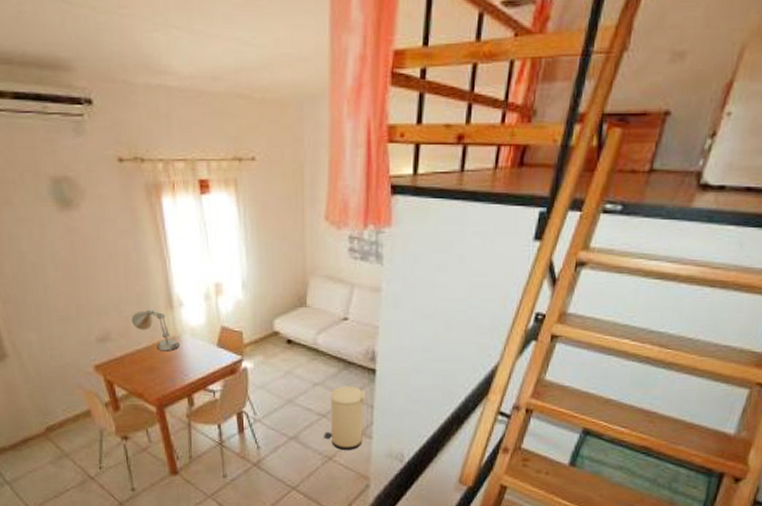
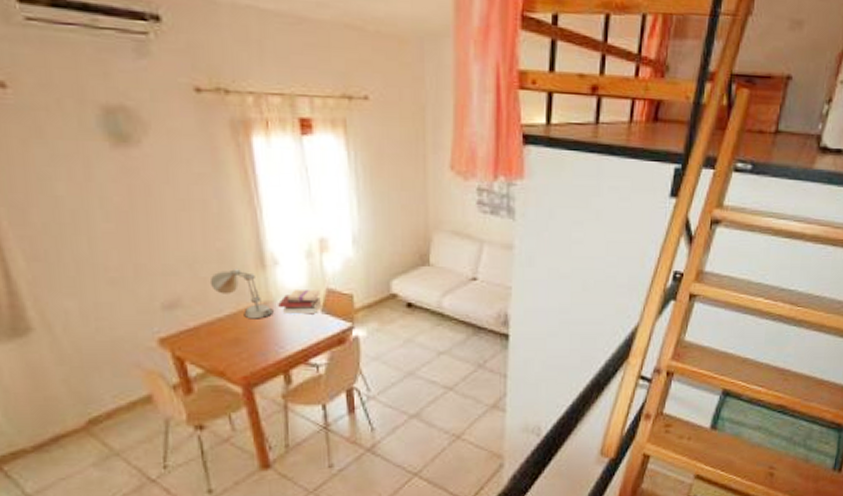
books: none [183,327,218,348] -> present [278,290,323,315]
pedal bin: present [324,386,366,450] -> none [451,354,498,426]

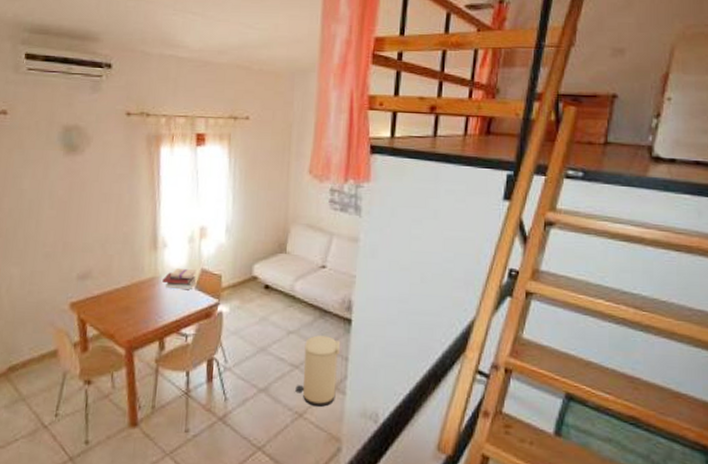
desk lamp: present [209,269,274,319] -> none [114,249,158,292]
pedal bin: none [451,354,498,426] -> present [295,335,341,407]

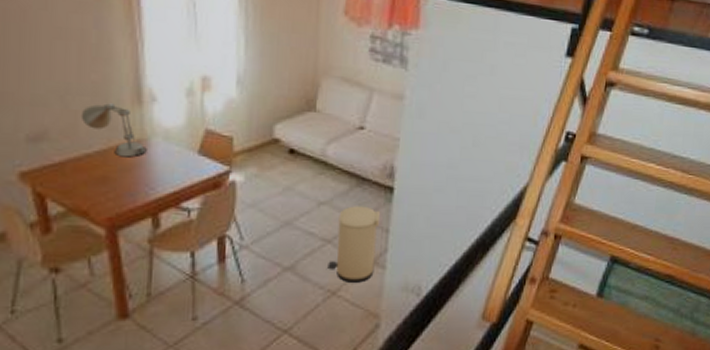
desk lamp: none [114,249,158,292] -> present [80,103,147,158]
books: present [162,269,197,291] -> none [152,129,200,156]

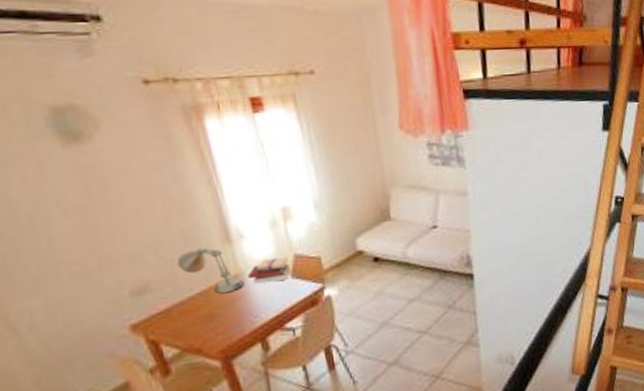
books: none [152,129,200,156] -> present [248,257,292,285]
pedal bin: present [327,206,381,283] -> none [427,295,470,366]

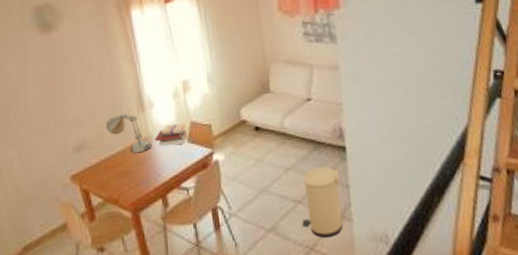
pedal bin: none [427,295,470,366] -> present [302,166,343,238]

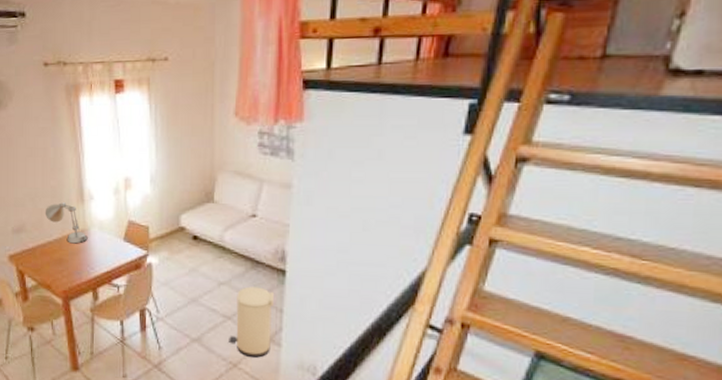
books: present [155,124,189,147] -> none [92,221,125,242]

